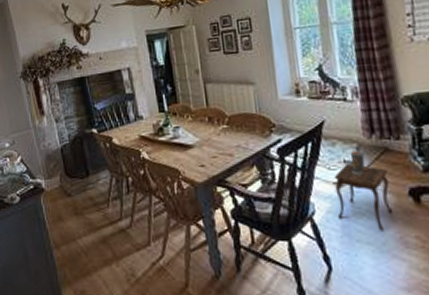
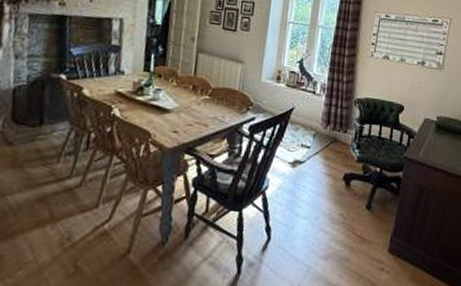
side table: present [334,148,393,231] -> none [286,136,333,208]

